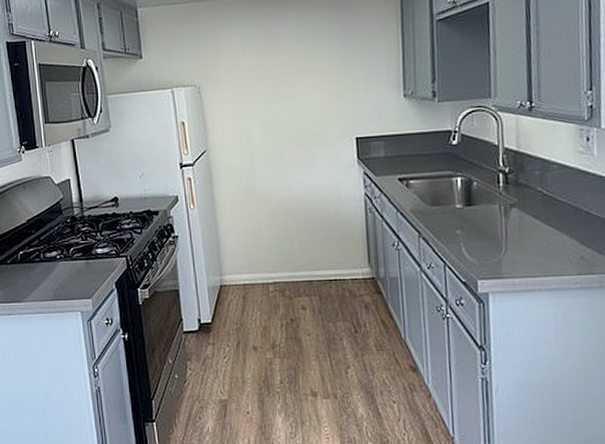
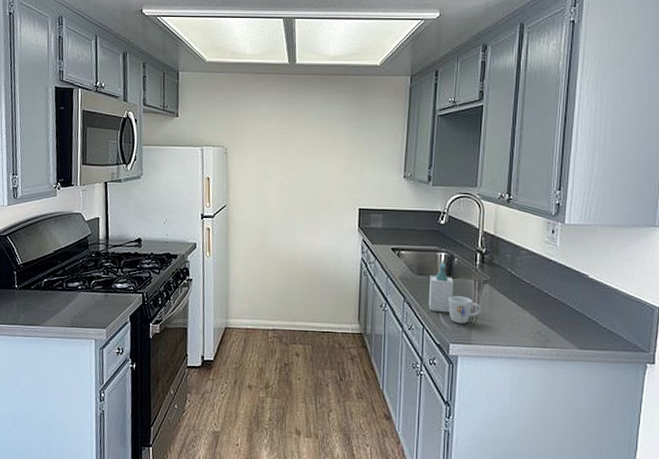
soap bottle: none [446,188,476,246] -> present [428,262,454,313]
mug: none [470,225,510,256] -> present [448,296,481,324]

